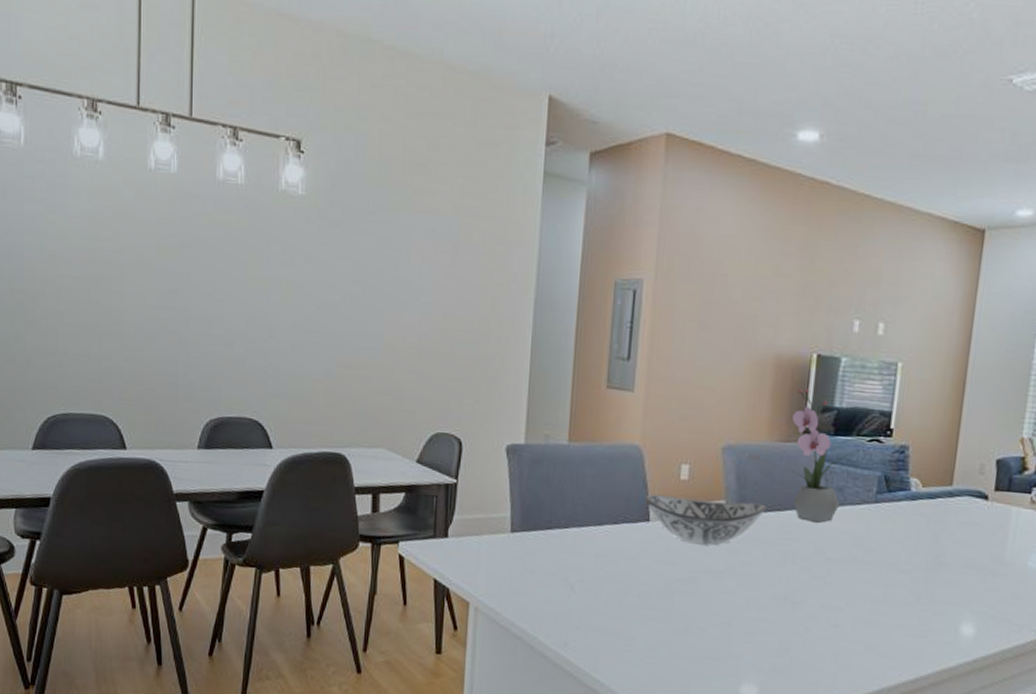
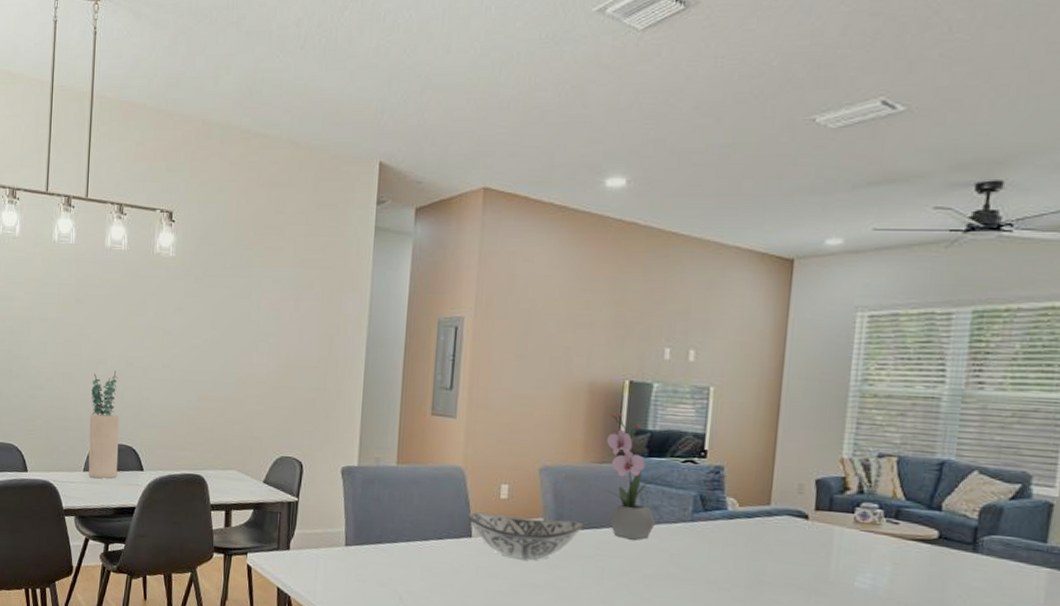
vase: none [203,330,242,459] -> present [88,371,120,480]

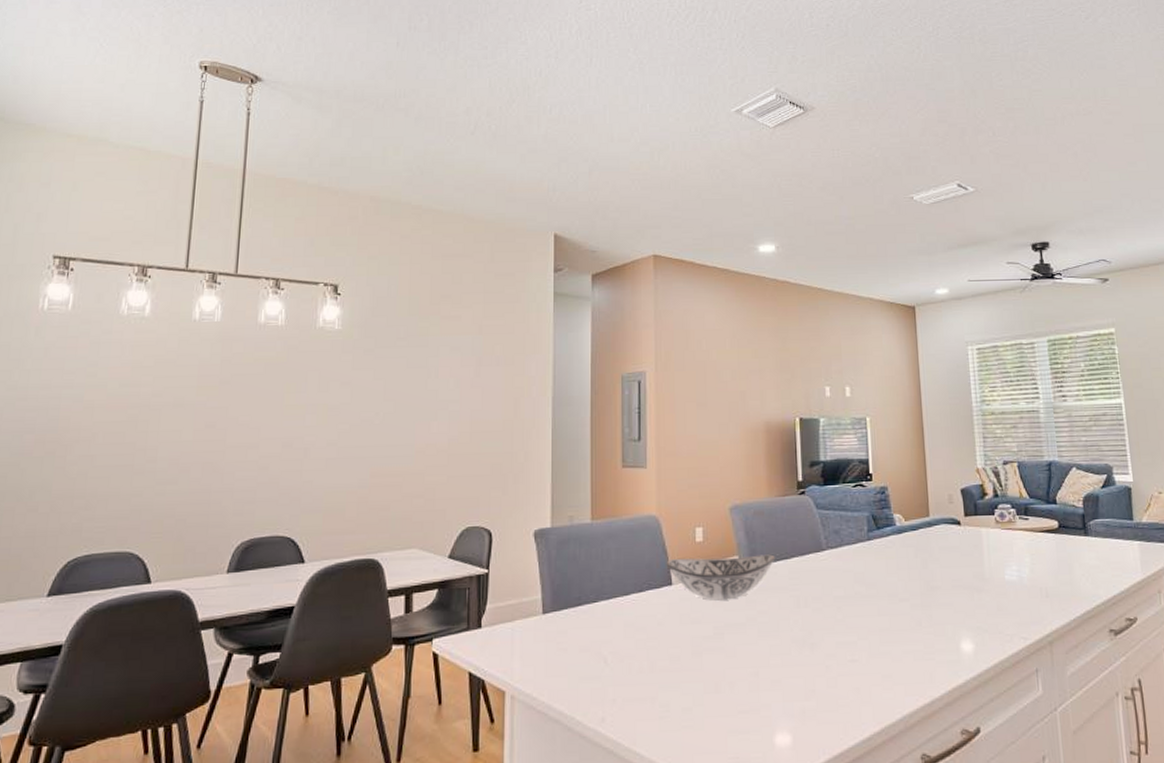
vase: present [88,371,120,480] -> none [233,454,274,581]
flower arrangement: present [607,412,664,540] -> none [787,447,839,565]

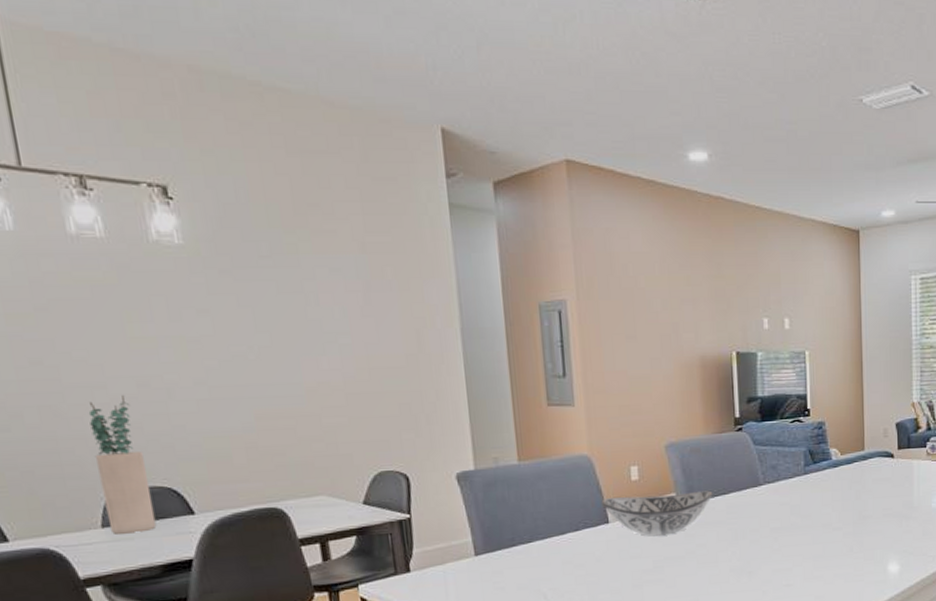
vase: none [233,454,274,581] -> present [88,395,157,536]

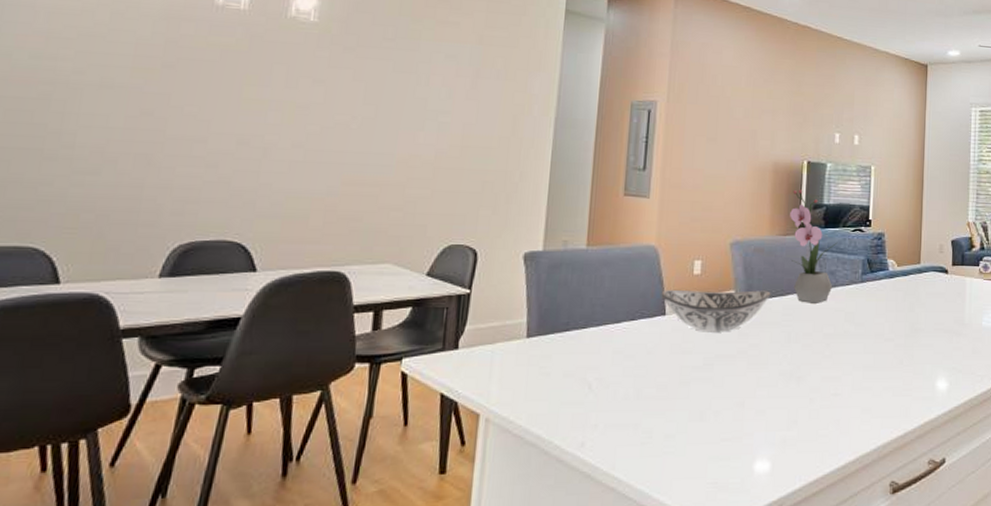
vase: present [88,395,157,536] -> none [166,151,224,287]
flower arrangement: none [723,383,777,500] -> present [790,189,838,303]

